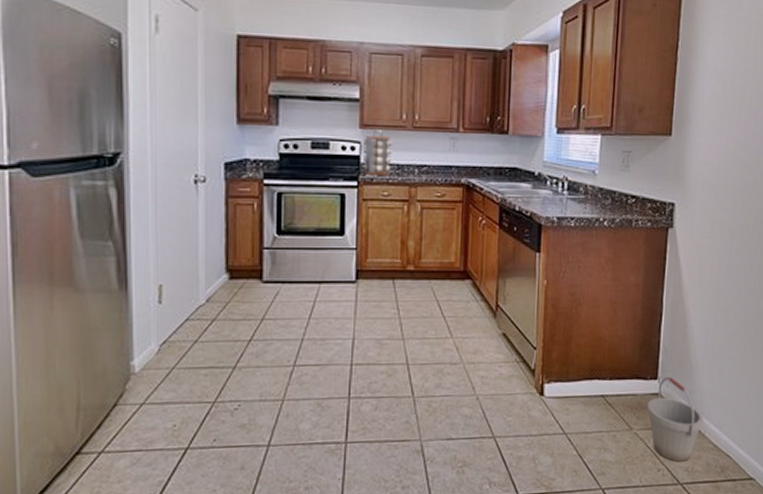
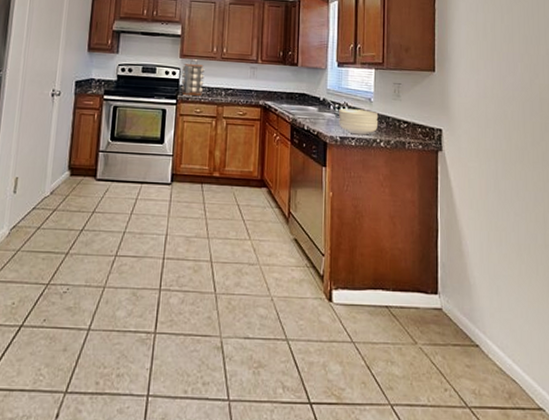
bowl: none [556,184,603,214] -> present [339,108,379,135]
bucket: present [647,376,704,462] -> none [430,292,486,383]

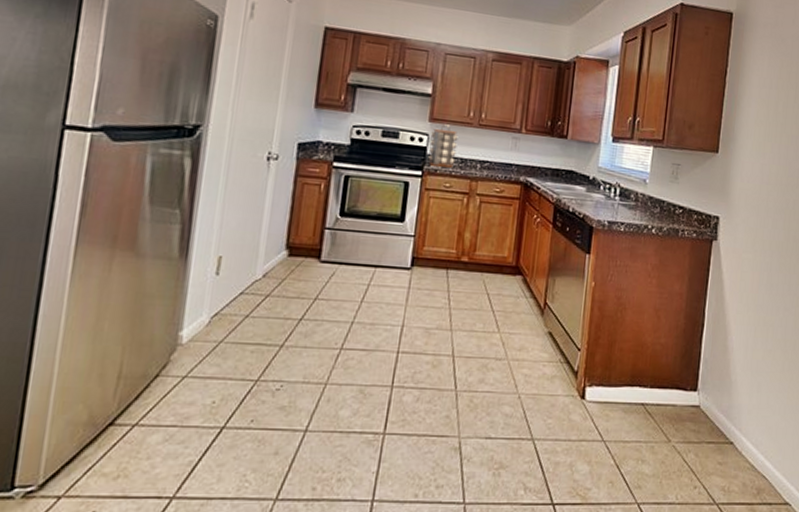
bowl: present [339,108,379,135] -> none [608,189,653,221]

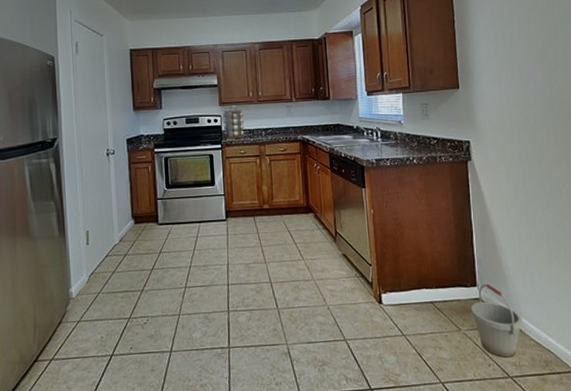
bucket: none [686,389,741,480] -> present [471,283,523,358]

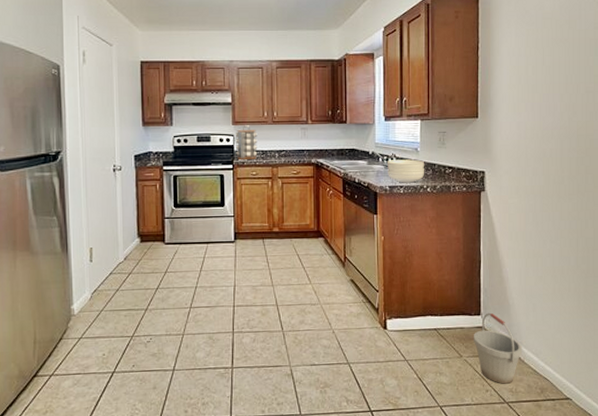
bowl: none [372,132,410,156] -> present [388,159,425,183]

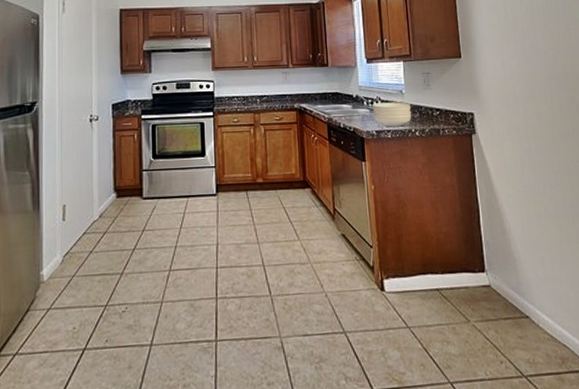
spice rack: present [236,125,258,161] -> none [216,70,239,107]
bucket: present [474,312,523,384] -> none [480,269,536,354]

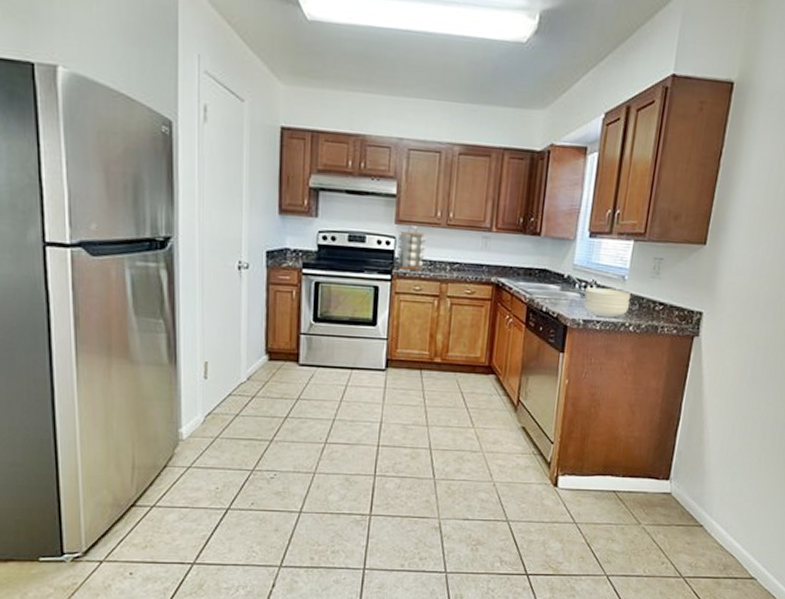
spice rack: none [216,70,239,107] -> present [396,226,426,271]

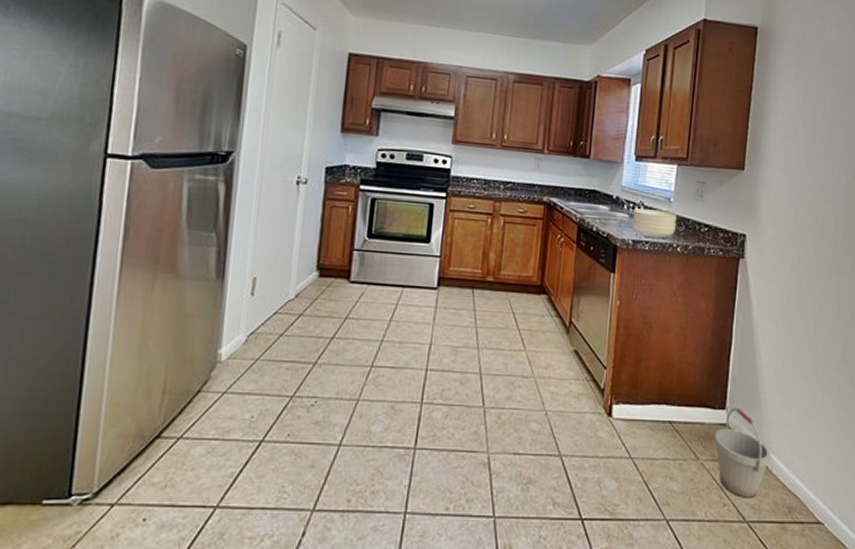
spice rack: present [396,226,426,271] -> none [452,146,482,190]
bucket: none [656,478,712,557] -> present [714,407,772,498]

